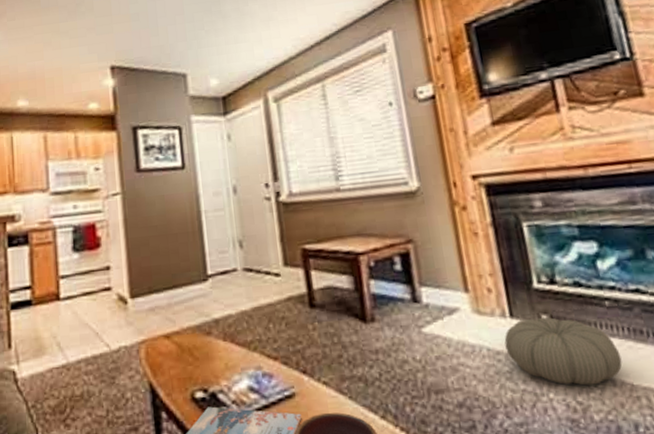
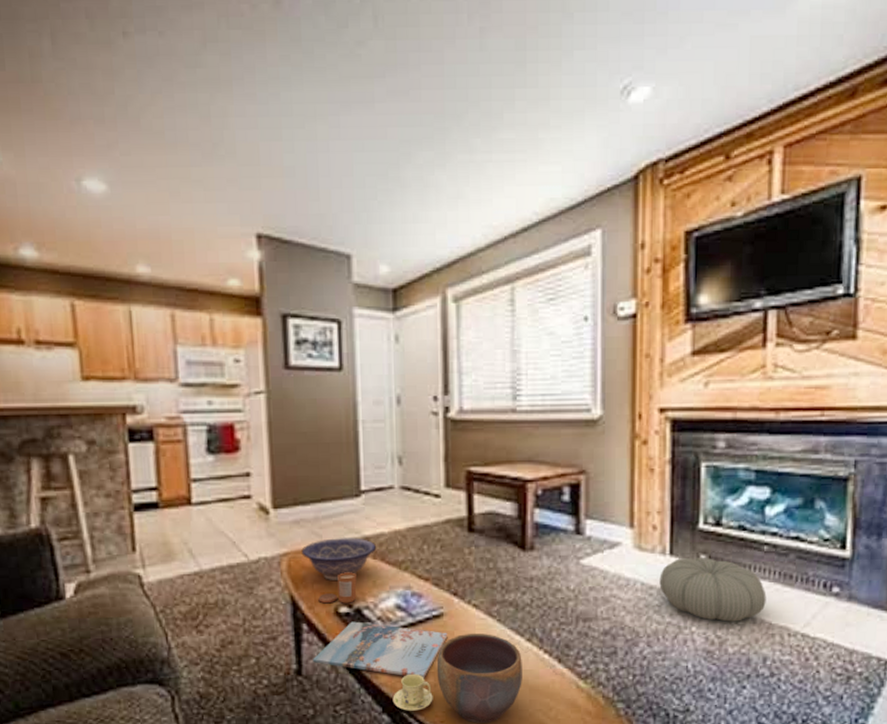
decorative bowl: none [157,321,226,365] -> present [301,538,377,580]
candle: none [175,355,211,390] -> present [318,572,357,604]

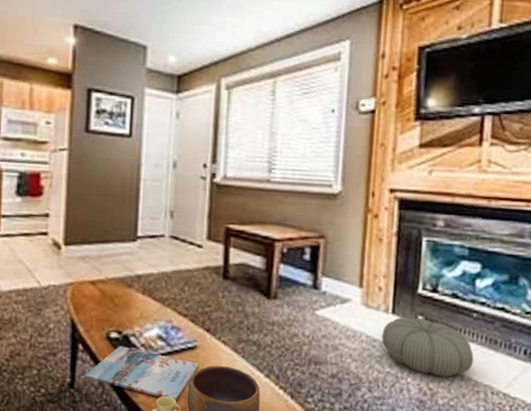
decorative bowl: present [301,538,377,580] -> none [84,274,146,310]
candle: present [318,572,357,604] -> none [94,303,127,330]

